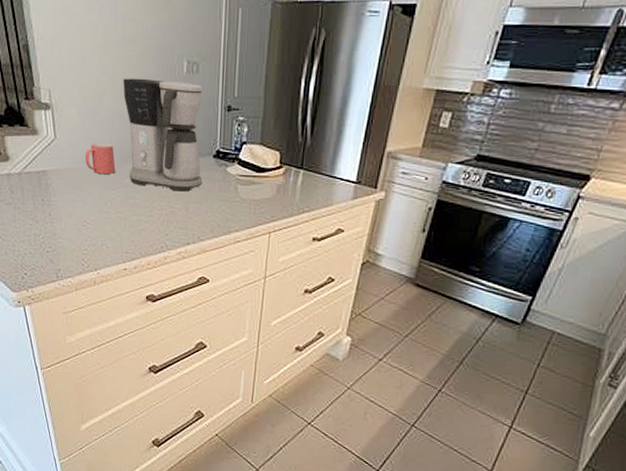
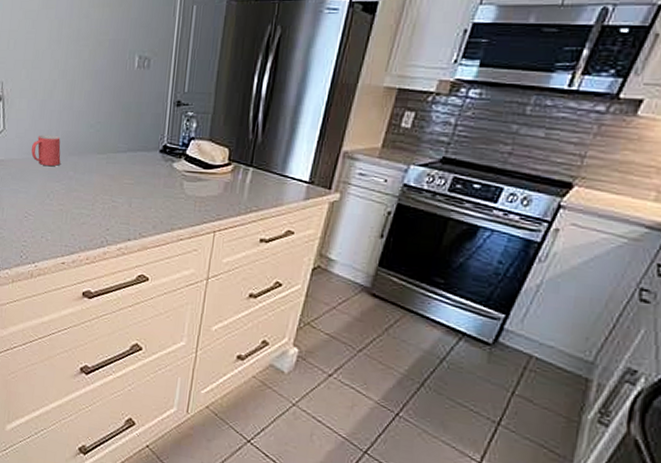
coffee maker: present [123,78,203,192] -> none [73,72,153,186]

